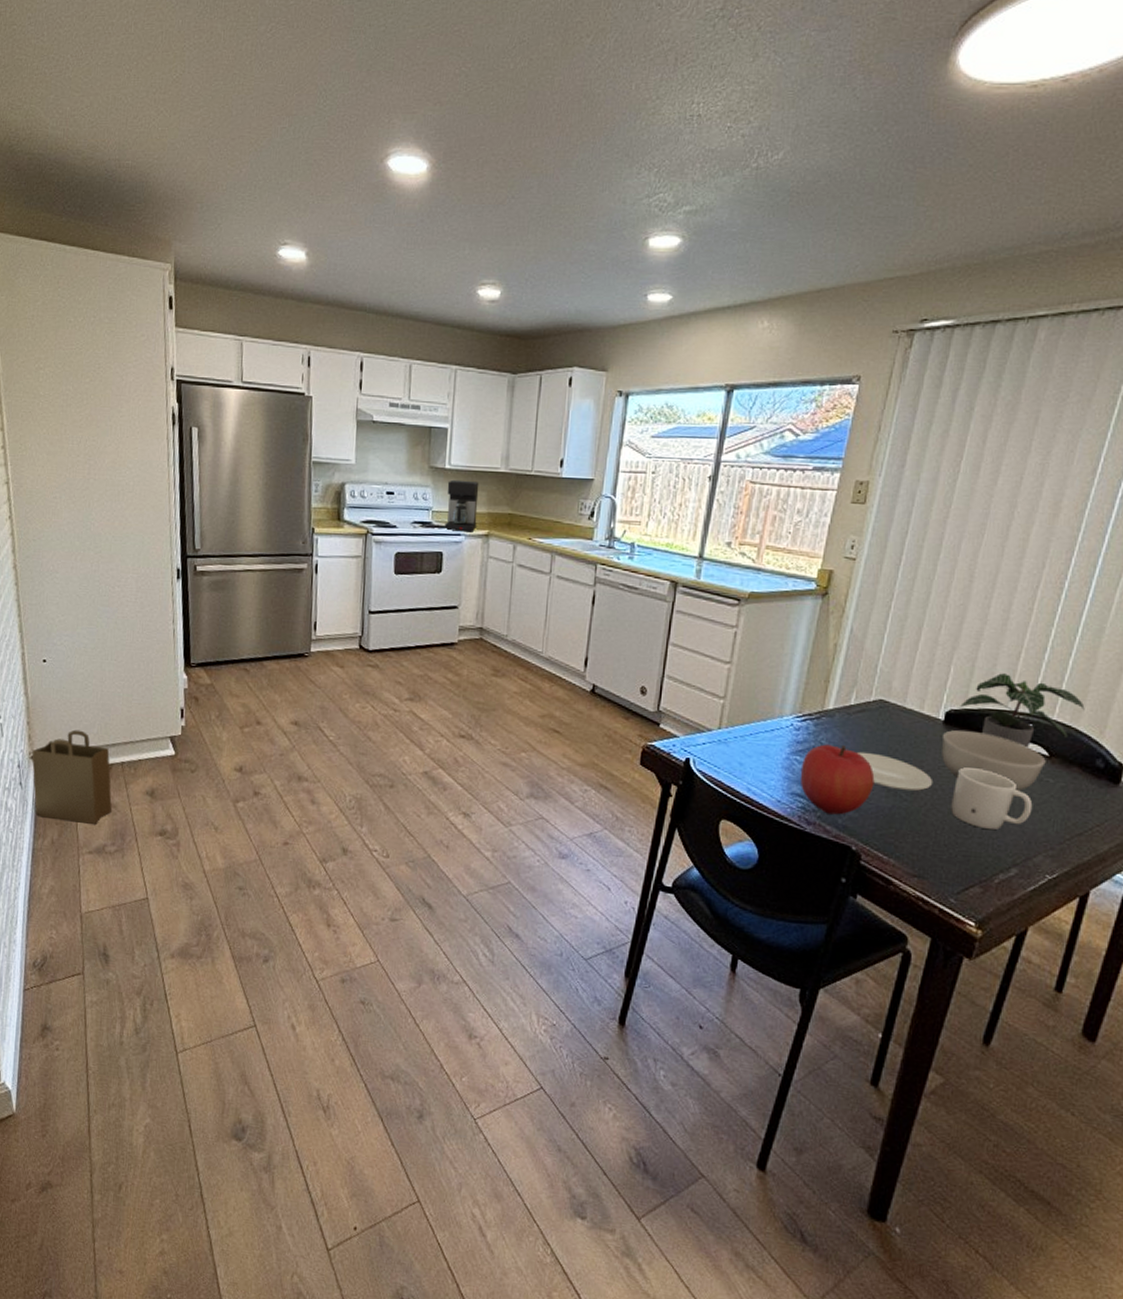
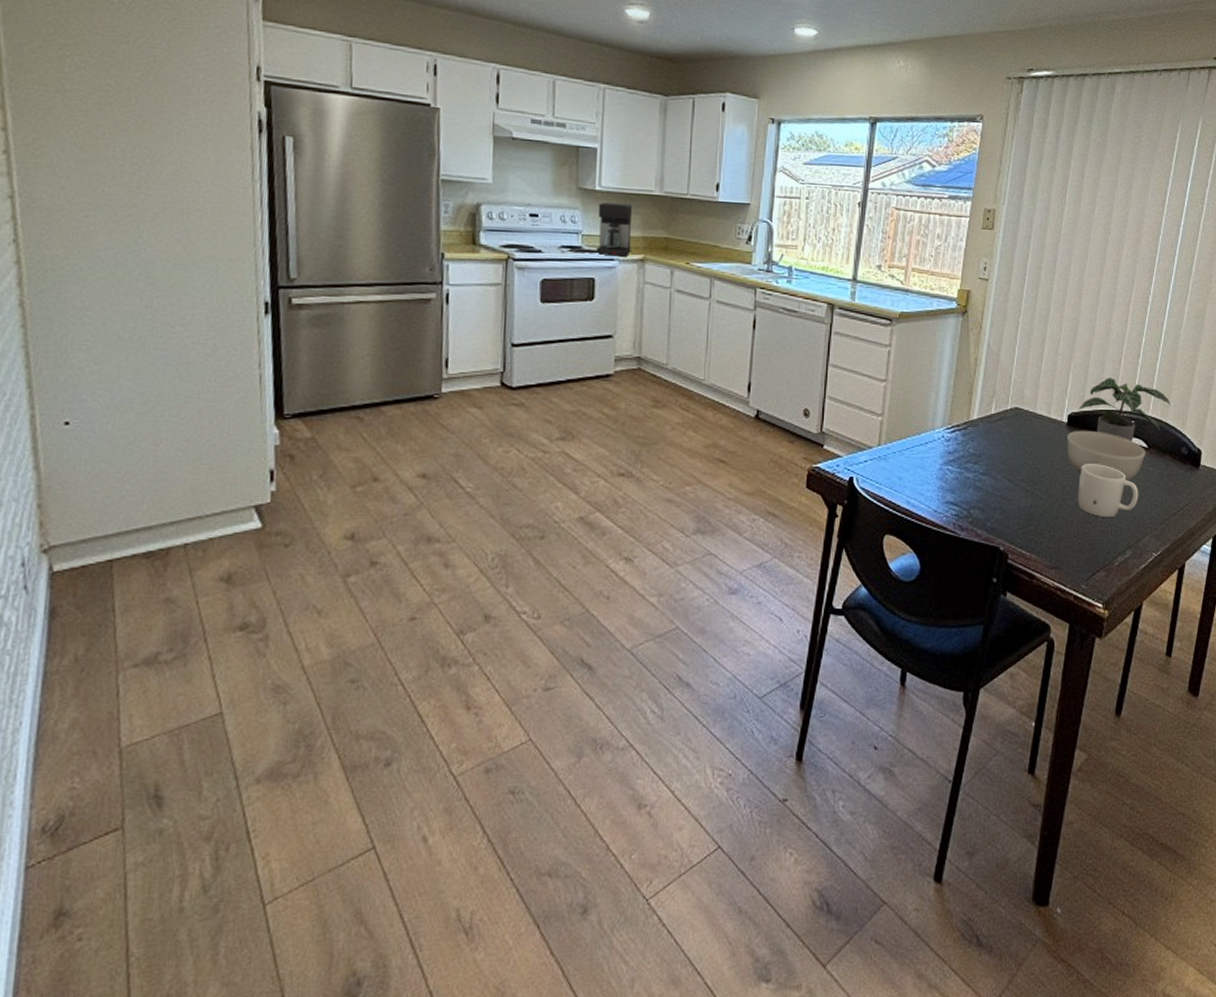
shopping bag: present [31,729,112,824] -> none [44,508,169,629]
fruit: present [799,744,875,815] -> none [952,451,1015,519]
plate: present [858,751,933,792] -> none [1000,457,1062,490]

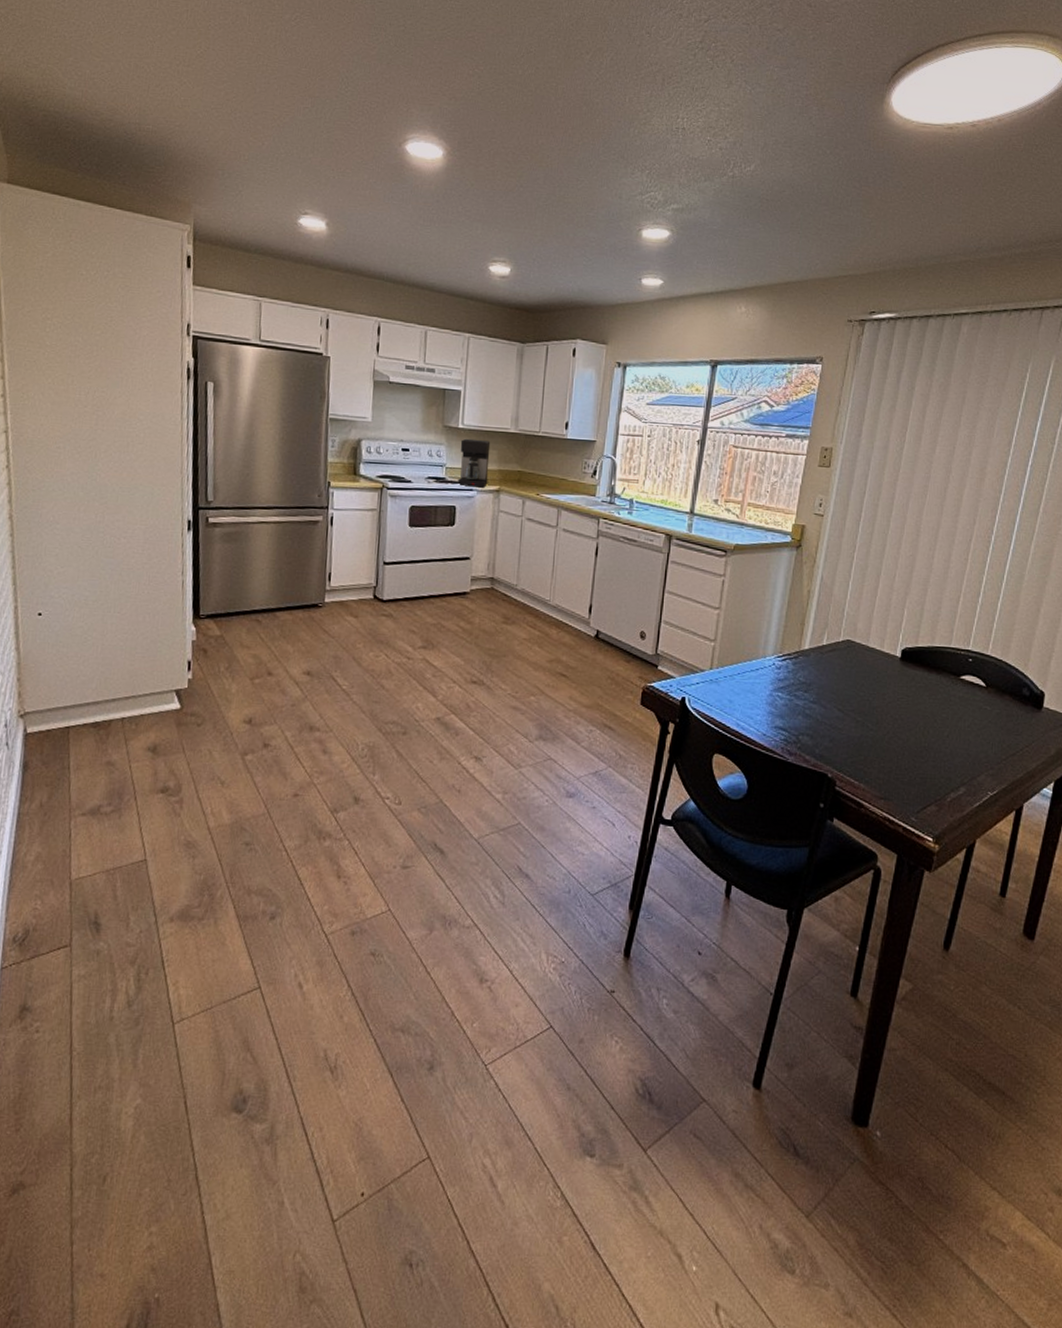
bowl: present [1066,430,1146,481] -> none [899,665,984,719]
mug: present [1077,462,1139,518] -> none [909,698,975,754]
potted plant: present [1079,378,1171,442] -> none [913,615,1012,680]

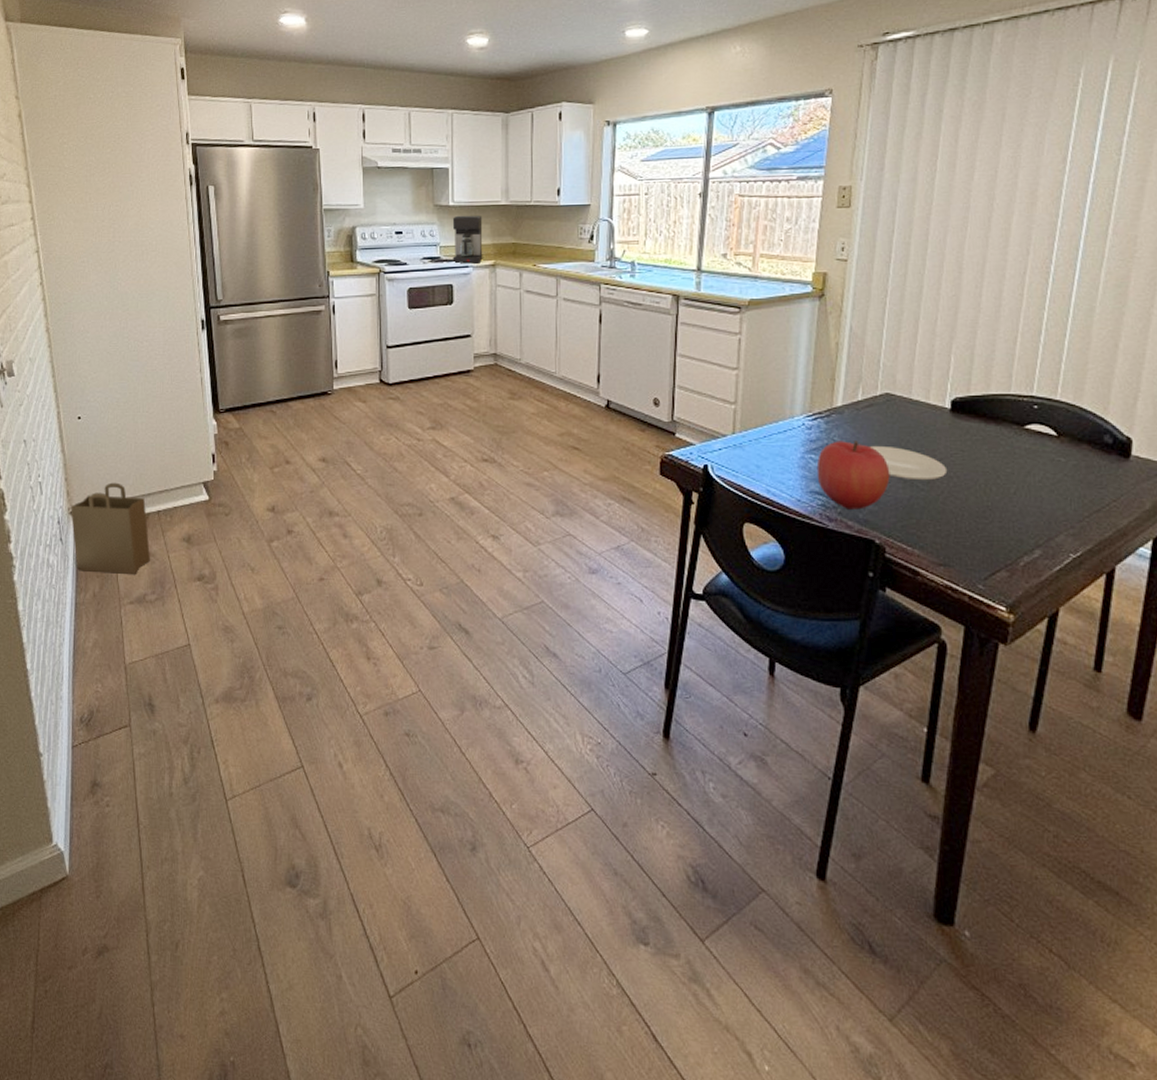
shopping bag: none [21,685,110,784] -> present [71,482,150,574]
fruit: none [782,680,845,745] -> present [816,439,890,510]
plate: none [830,687,894,722] -> present [870,445,948,481]

